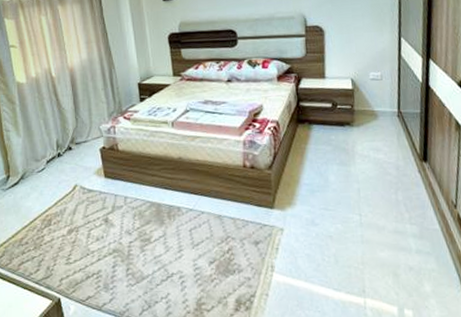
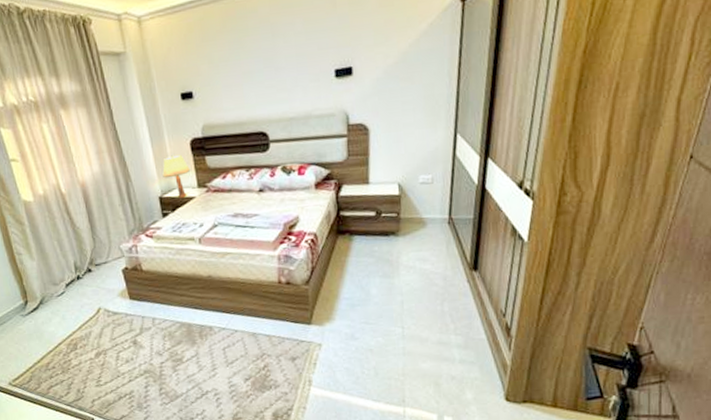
table lamp: none [142,46,168,85] -> present [162,154,191,198]

